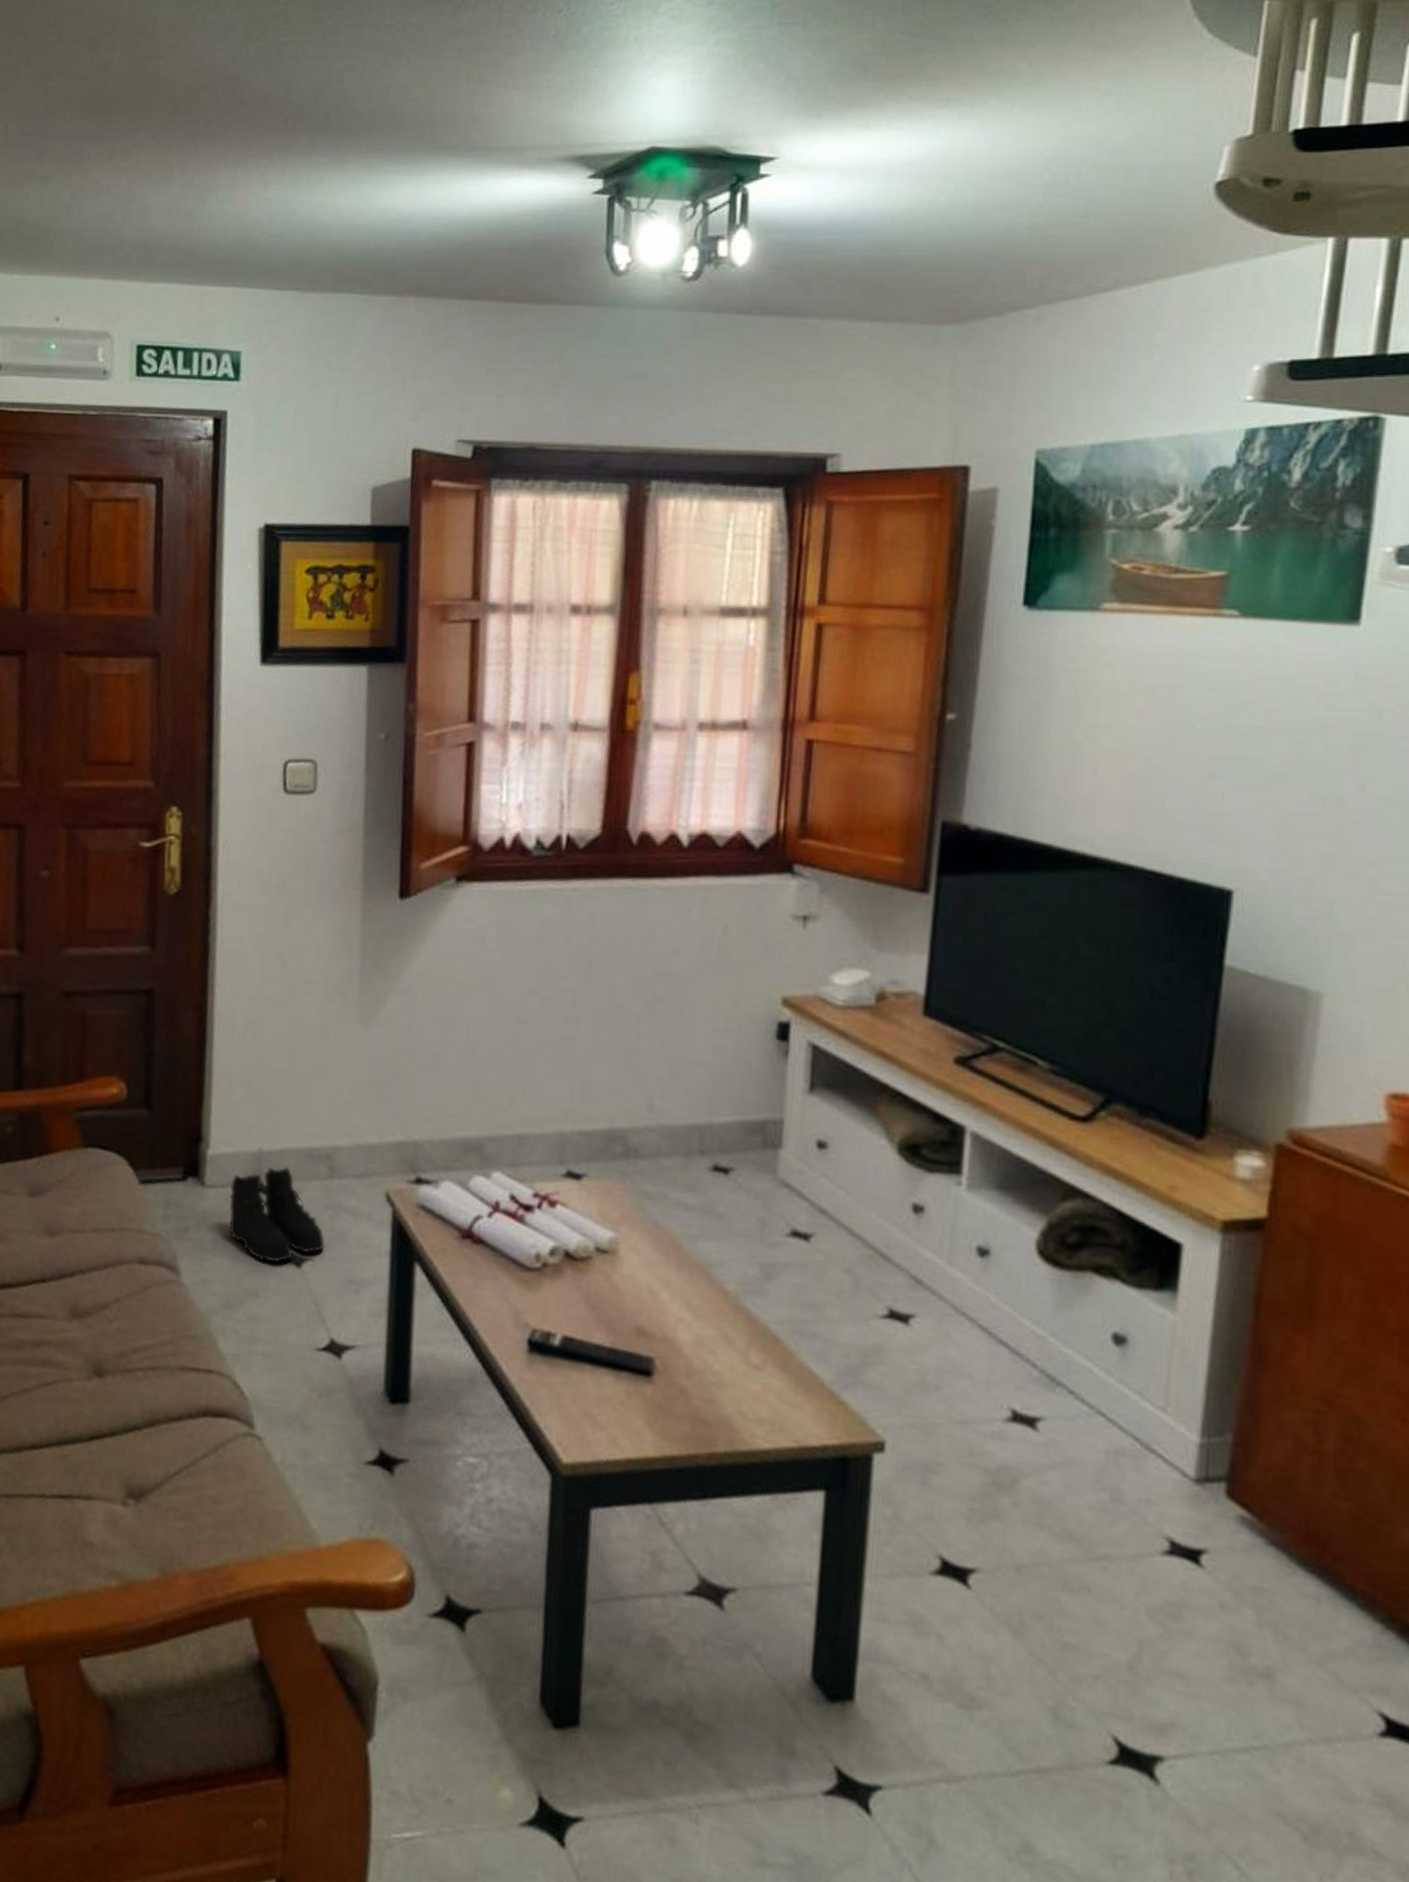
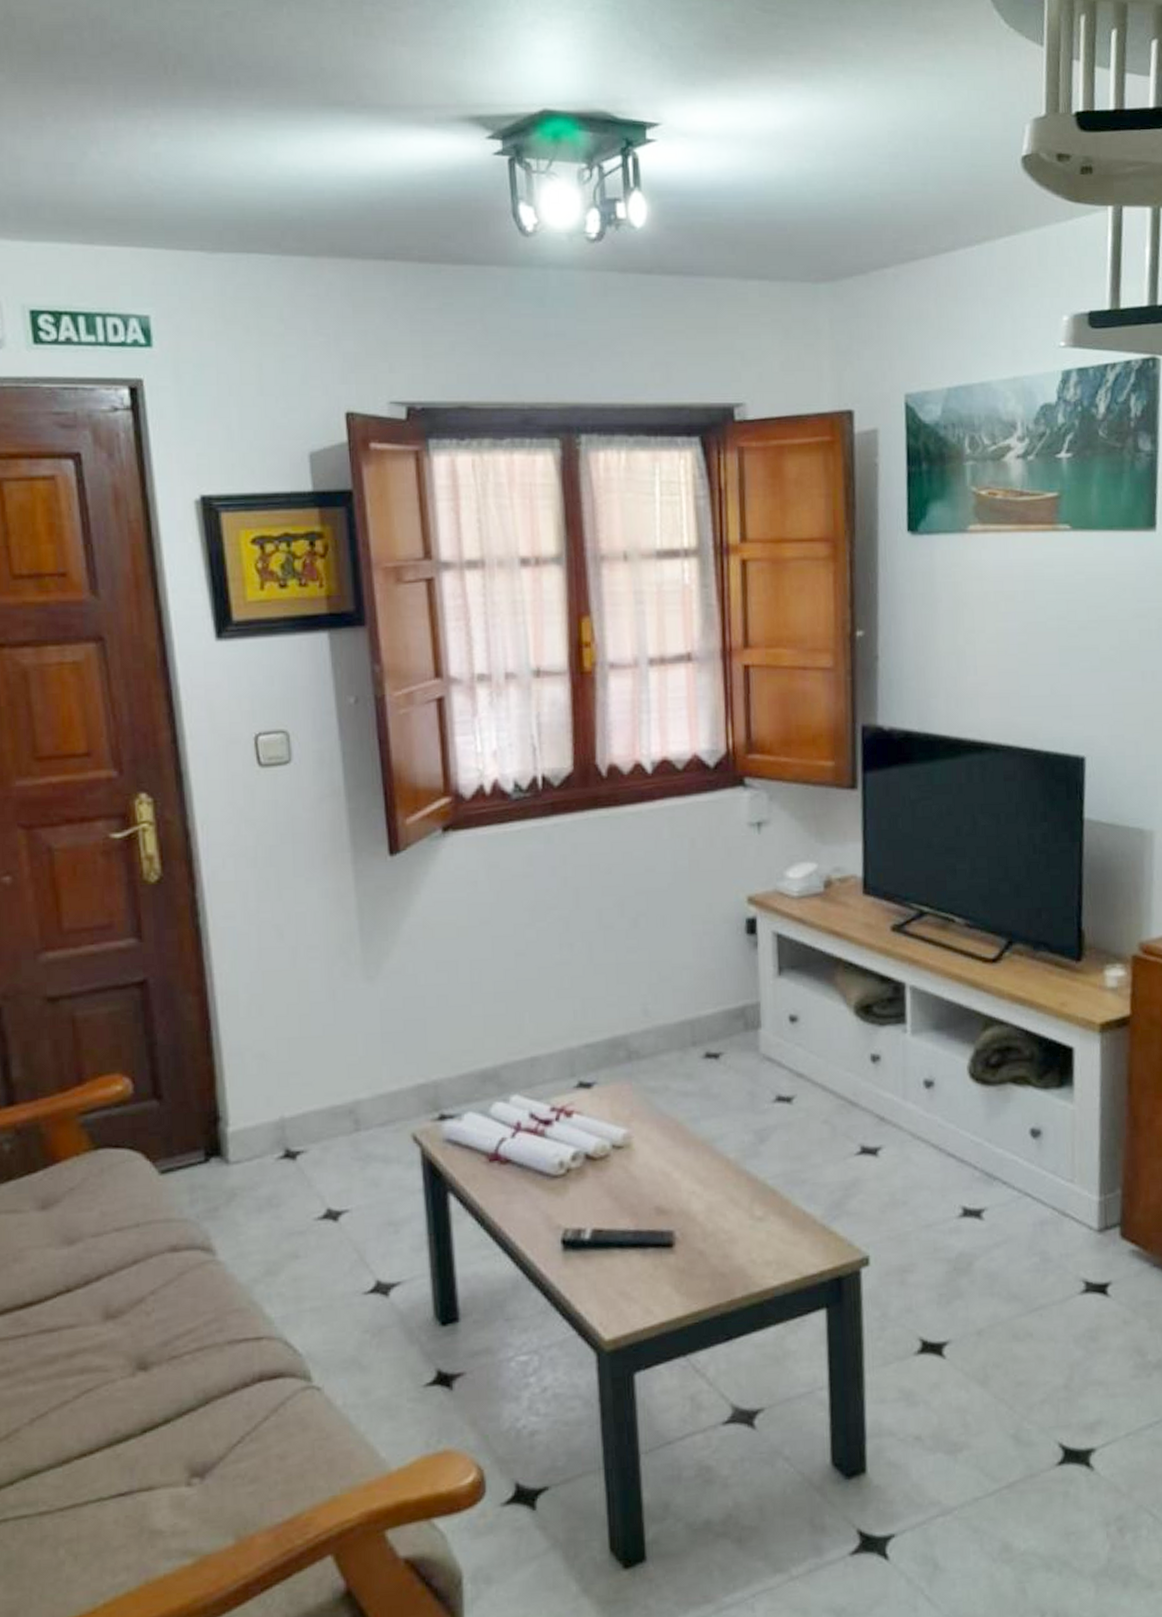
boots: present [229,1166,325,1263] -> none [255,1129,359,1223]

